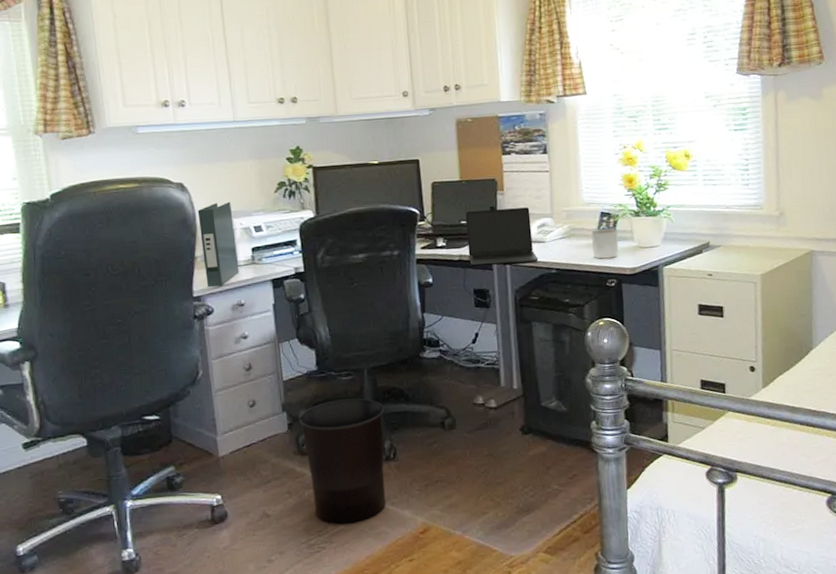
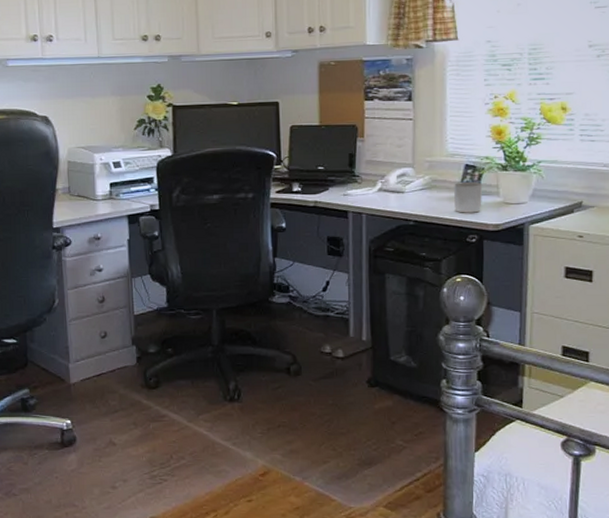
binder: present [197,201,240,288] -> none [60,136,97,220]
waste bin: present [299,398,386,524] -> none [147,337,231,458]
laptop: present [465,207,539,267] -> none [323,156,396,214]

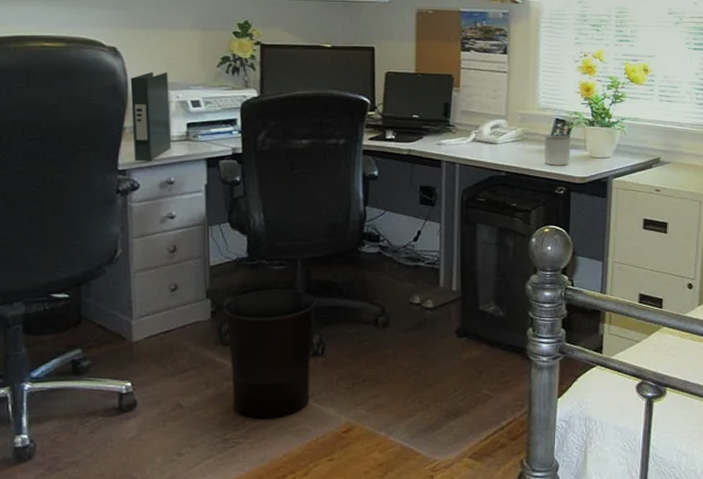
binder: none [60,136,97,220] -> present [130,71,172,162]
waste bin: none [147,337,231,458] -> present [224,289,316,419]

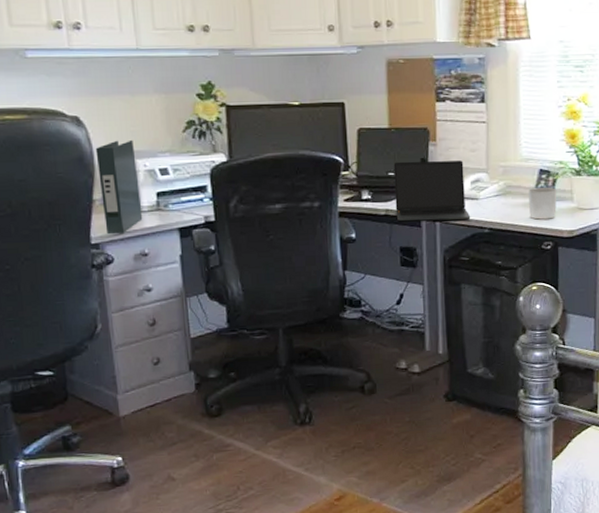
waste bin: present [224,289,316,419] -> none [207,359,300,489]
laptop: none [418,105,489,163] -> present [393,160,471,223]

